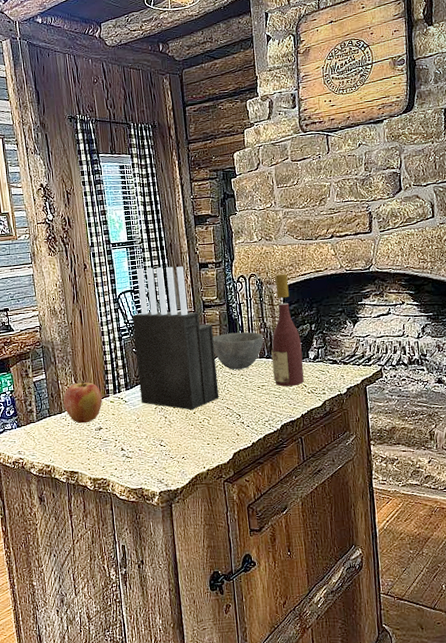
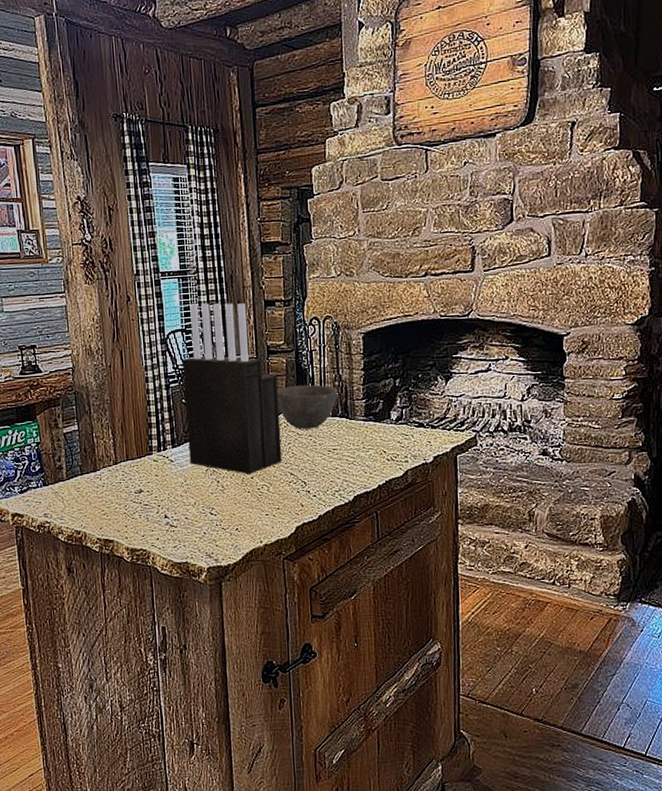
apple: present [63,380,103,424] -> none [98,433,145,485]
wine bottle: present [271,273,304,387] -> none [345,317,384,452]

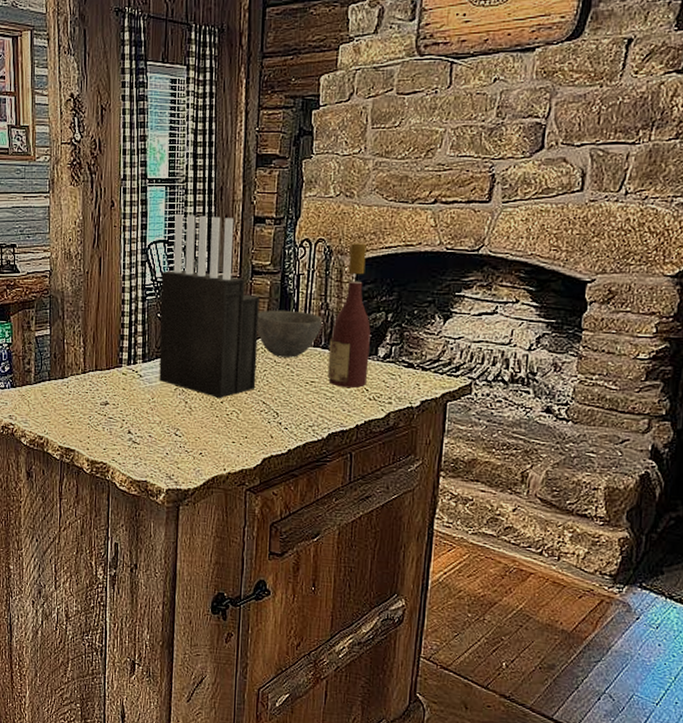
wine bottle: none [345,317,384,452] -> present [327,243,371,389]

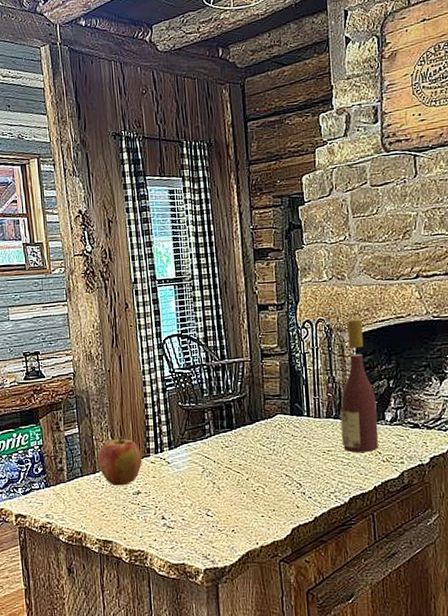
apple: none [67,342,114,395] -> present [98,436,142,486]
knife block: present [159,215,260,399] -> none [178,308,277,477]
bowl: present [257,310,323,358] -> none [271,387,332,431]

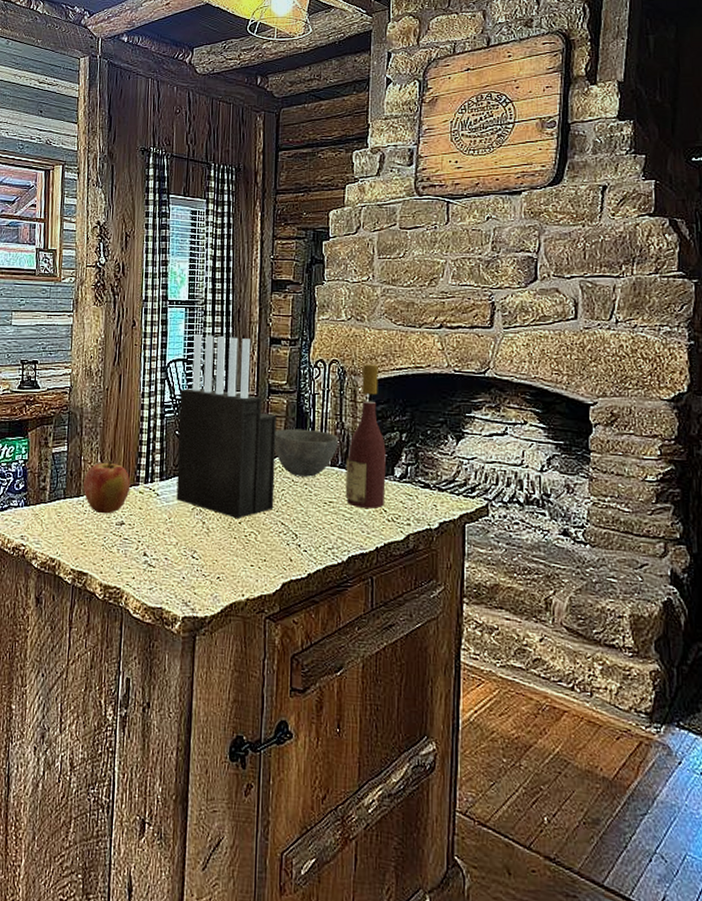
knife block: none [178,308,277,477] -> present [176,335,277,520]
bowl: none [271,387,332,431] -> present [274,428,339,477]

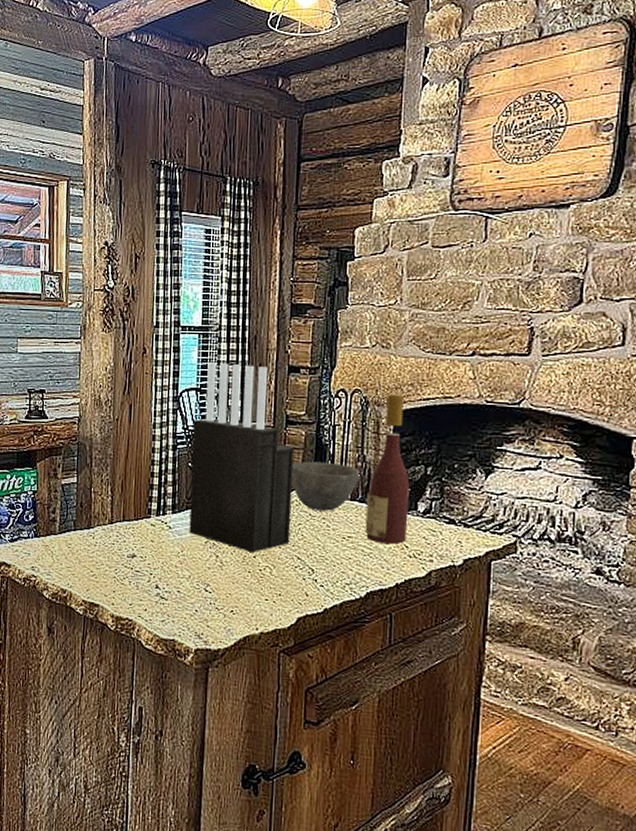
apple: present [83,460,131,514] -> none [94,492,142,546]

